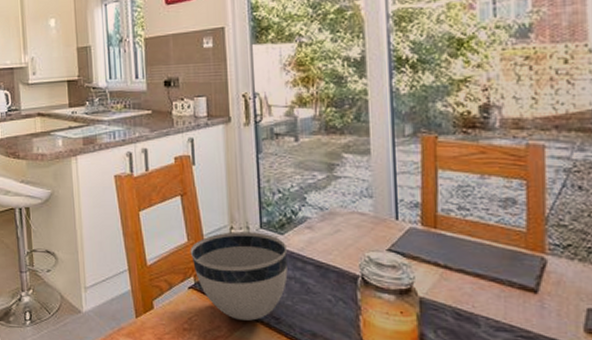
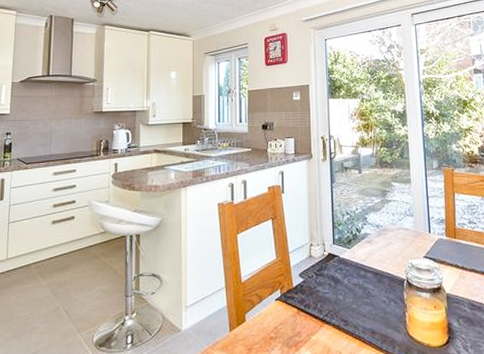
bowl: present [189,232,288,321] -> none [277,248,354,325]

